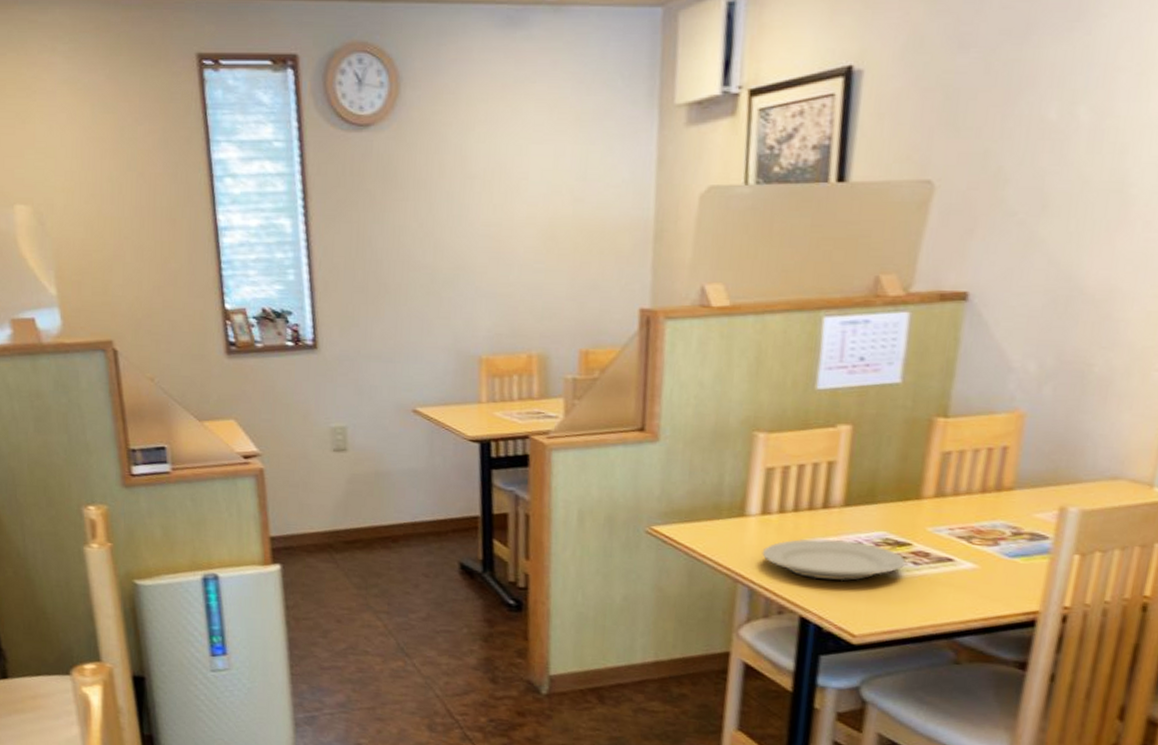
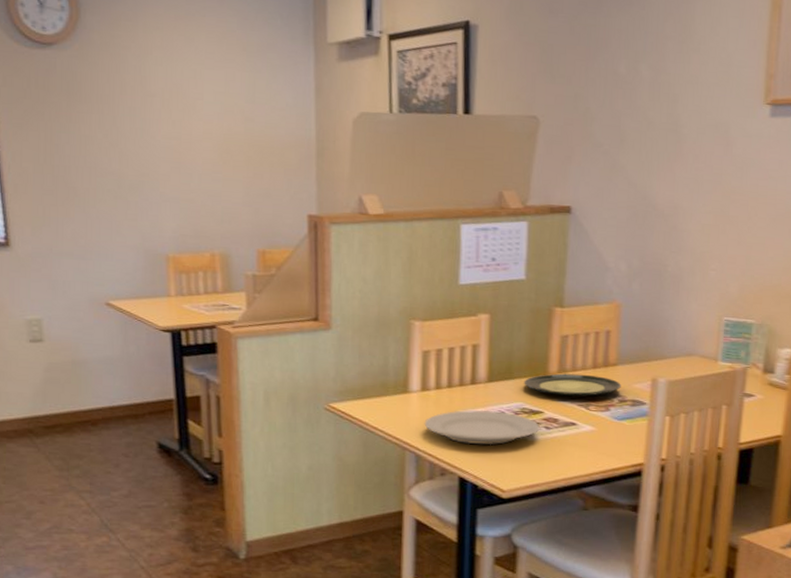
plate: none [889,498,1017,527] -> present [524,373,621,396]

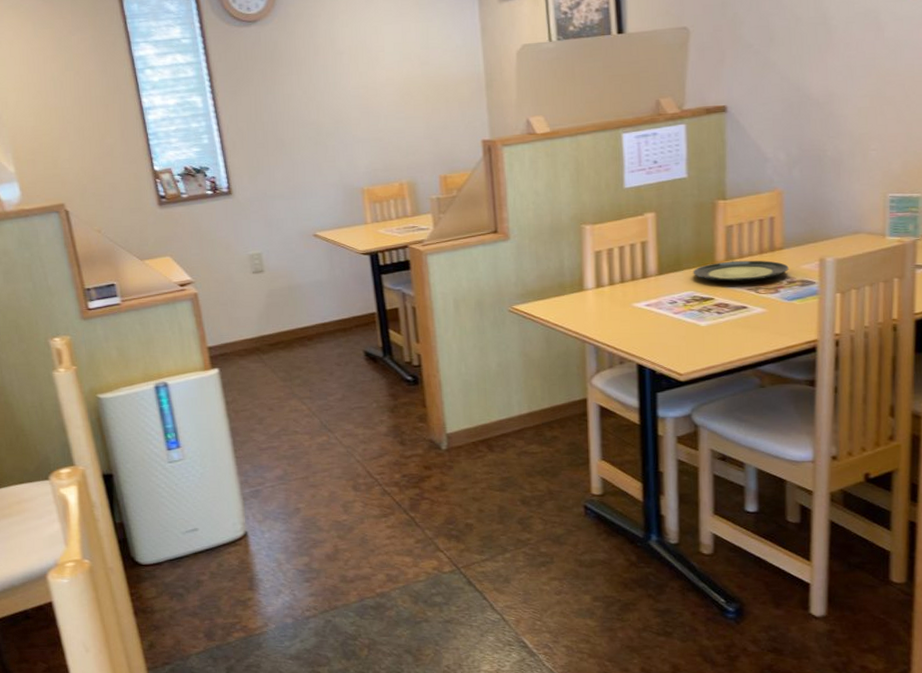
plate: present [424,409,540,446] -> none [601,300,712,334]

